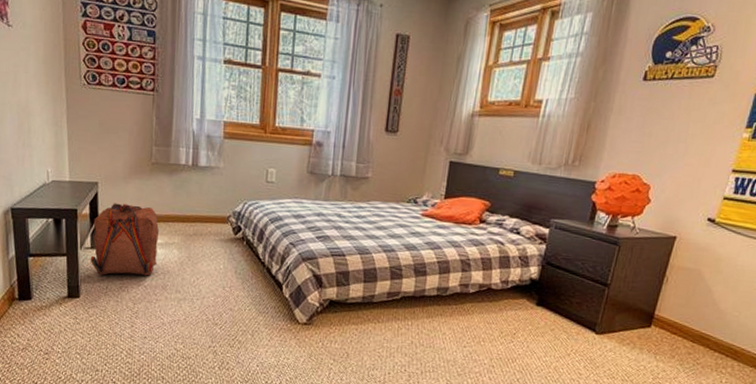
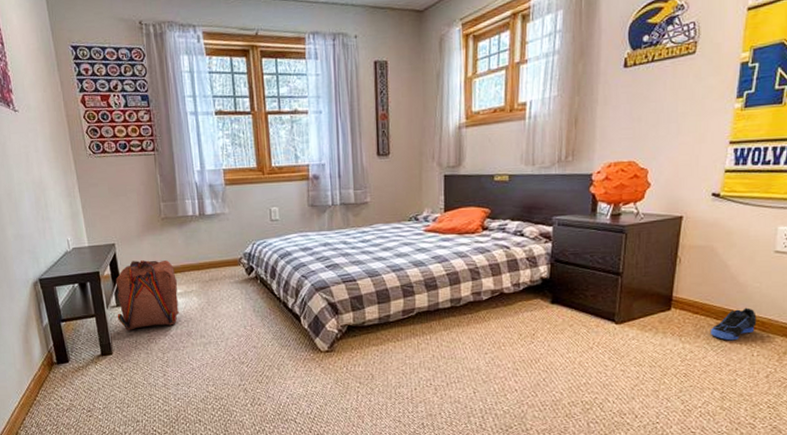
sneaker: none [685,334,731,365] -> present [711,307,757,341]

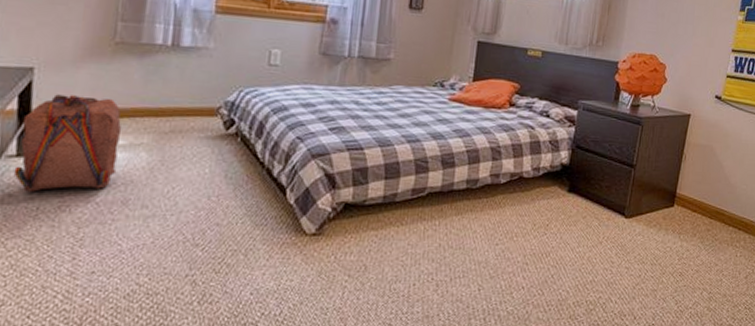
sneaker: present [711,307,757,341] -> none [705,208,742,241]

